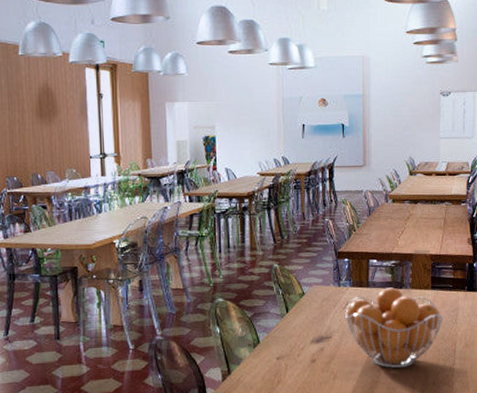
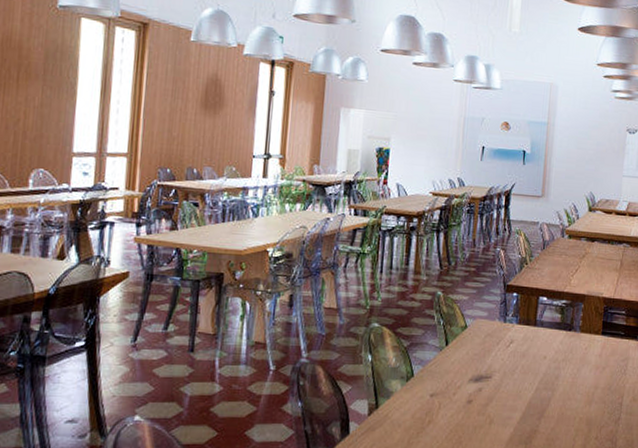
fruit basket: present [345,287,443,369] -> none [508,328,612,419]

